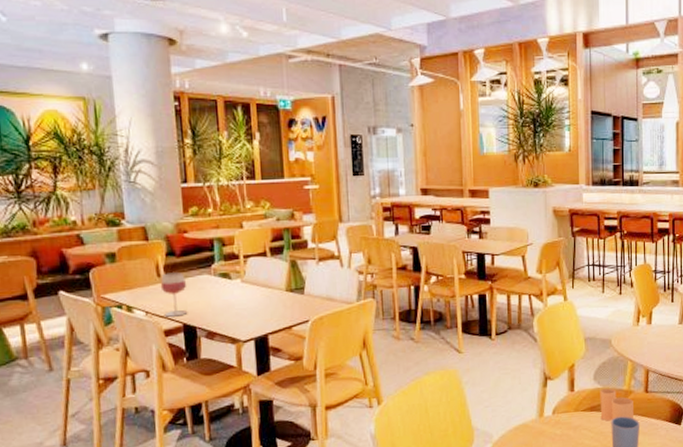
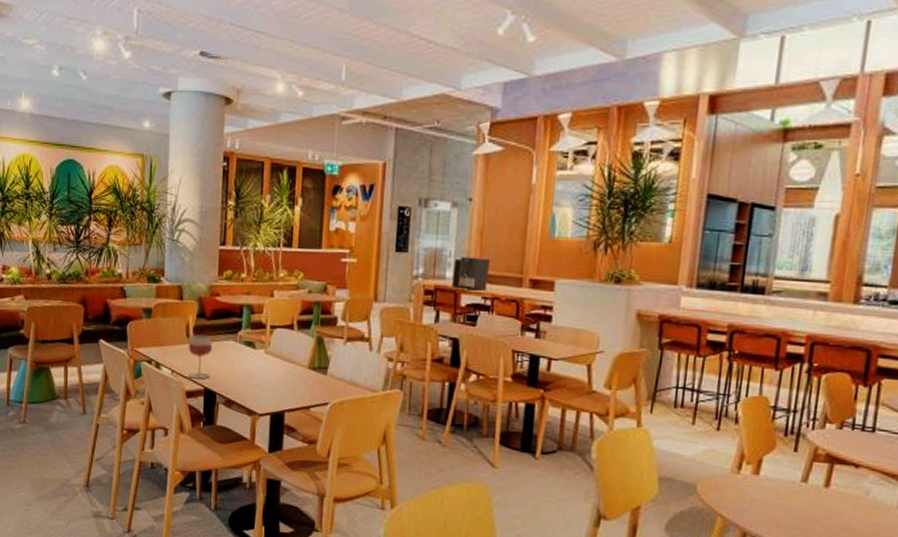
coffee machine: none [405,174,436,204] -> present [451,256,491,291]

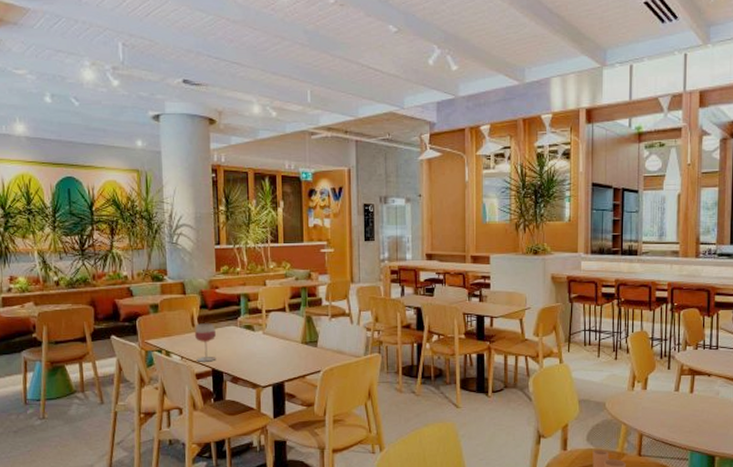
coffee machine: present [451,256,491,291] -> none [411,241,440,268]

